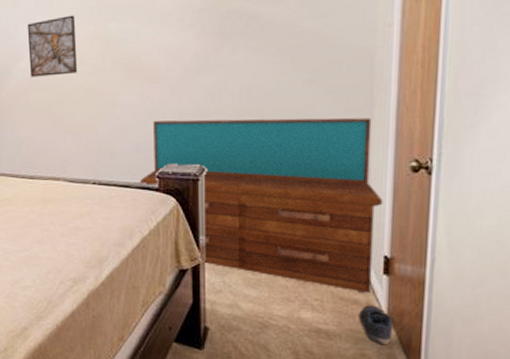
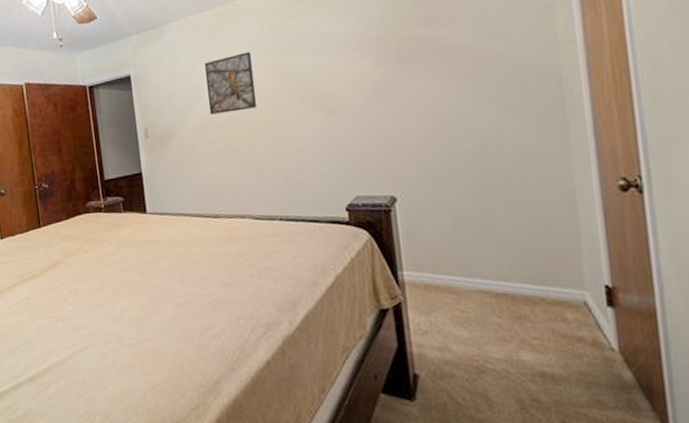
dresser: present [139,117,383,294] -> none [328,136,597,330]
shoe: present [359,305,393,346] -> none [586,342,629,390]

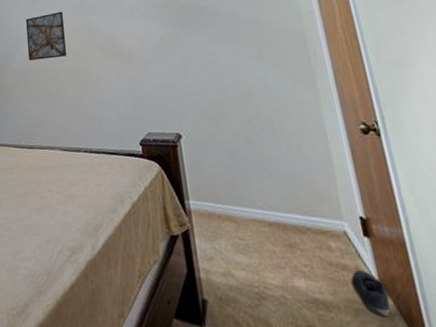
shoe: none [586,342,629,390] -> present [351,270,391,317]

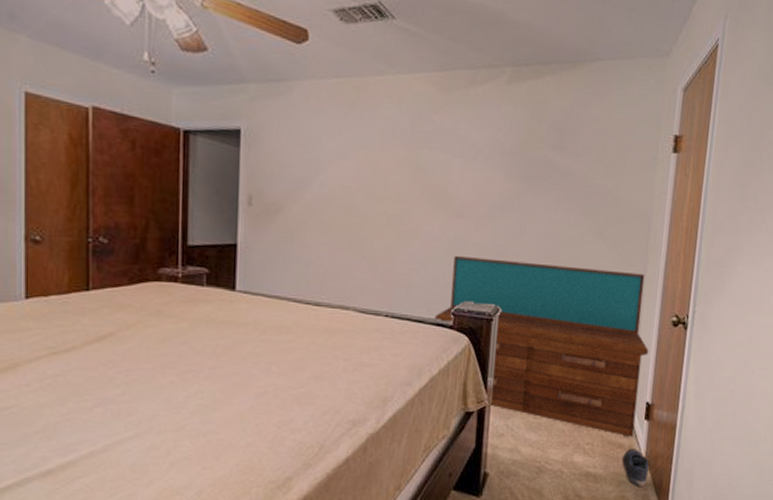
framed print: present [25,11,67,61] -> none [328,134,386,196]
dresser: none [125,87,357,258] -> present [434,255,649,438]

